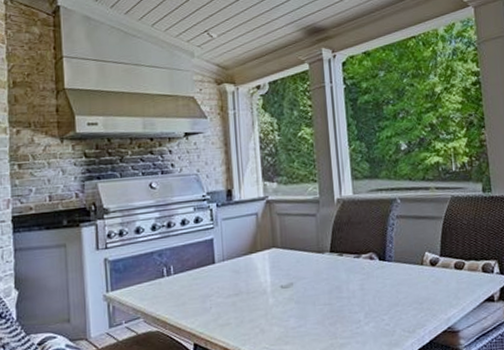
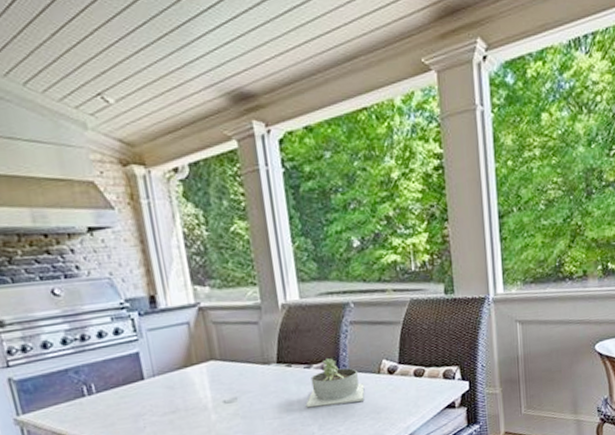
succulent planter: none [354,249,409,296] -> present [306,358,365,408]

